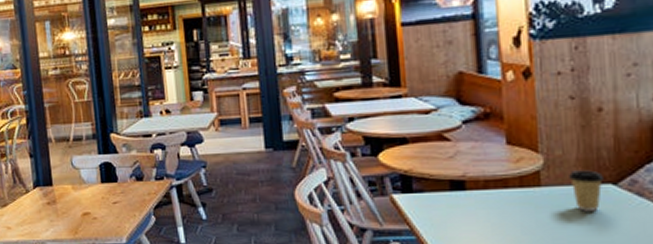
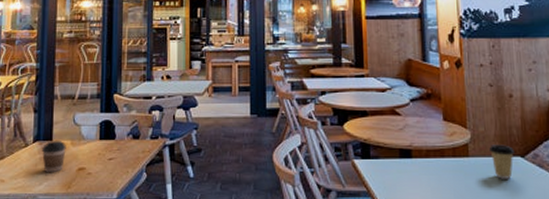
coffee cup: none [44,186,68,219] -> present [42,141,66,173]

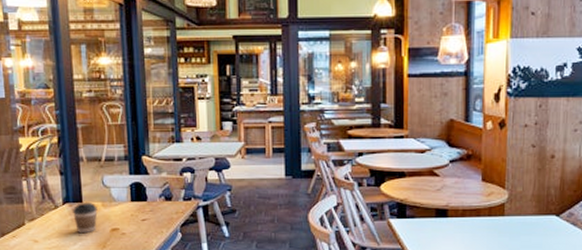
coffee cup: present [490,144,516,179] -> none [526,204,551,236]

